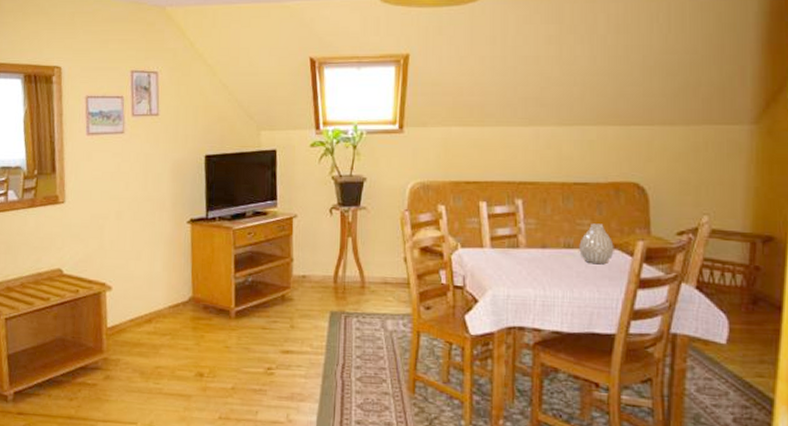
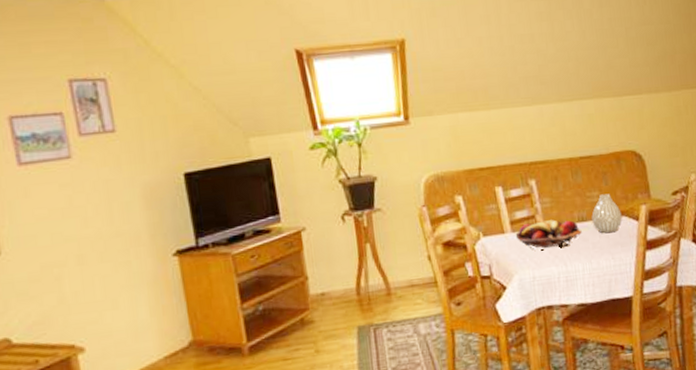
fruit basket: none [494,241,566,271] -> present [515,219,582,249]

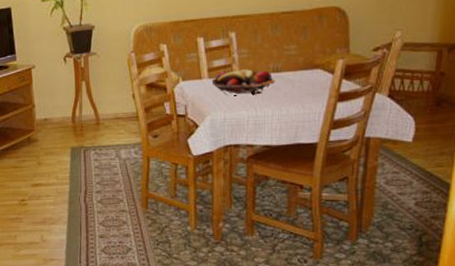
vase: present [591,193,623,234] -> none [286,47,317,84]

